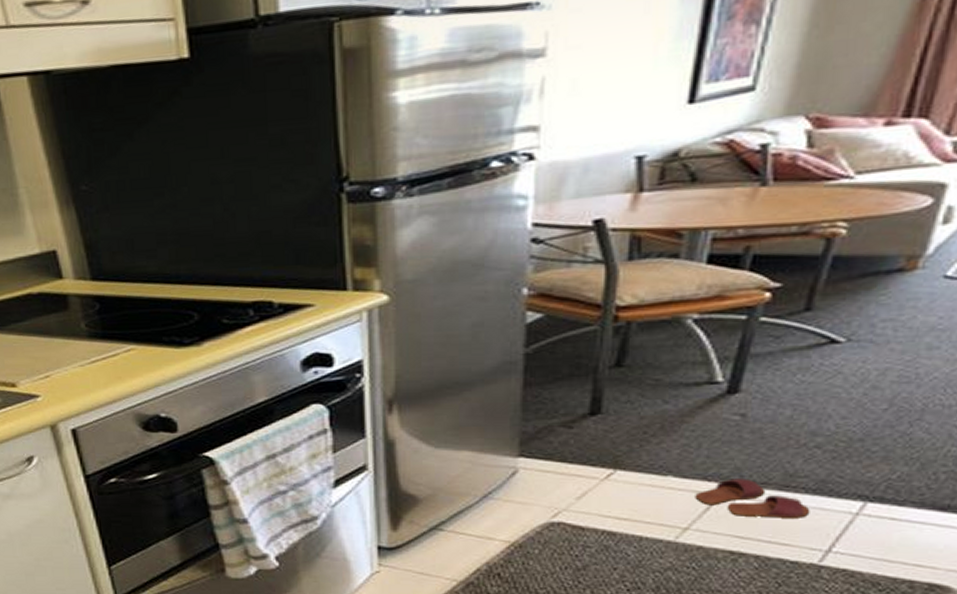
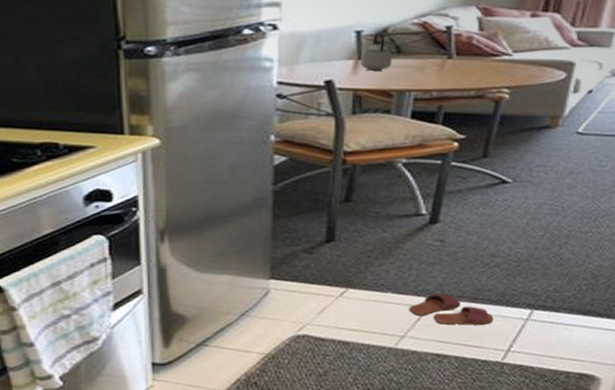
teapot: none [641,156,684,206] -> present [360,32,392,71]

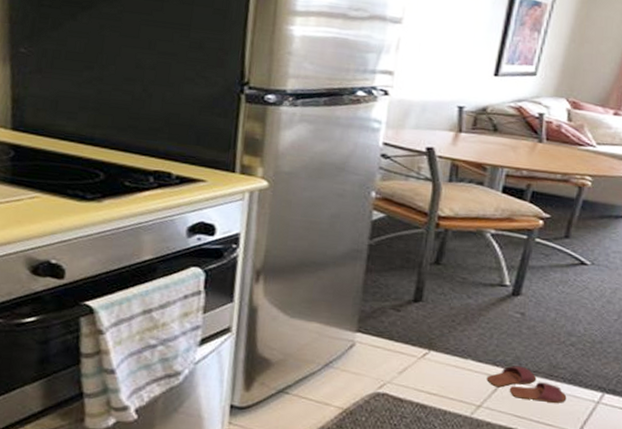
teapot: present [360,32,392,71] -> none [460,110,489,145]

